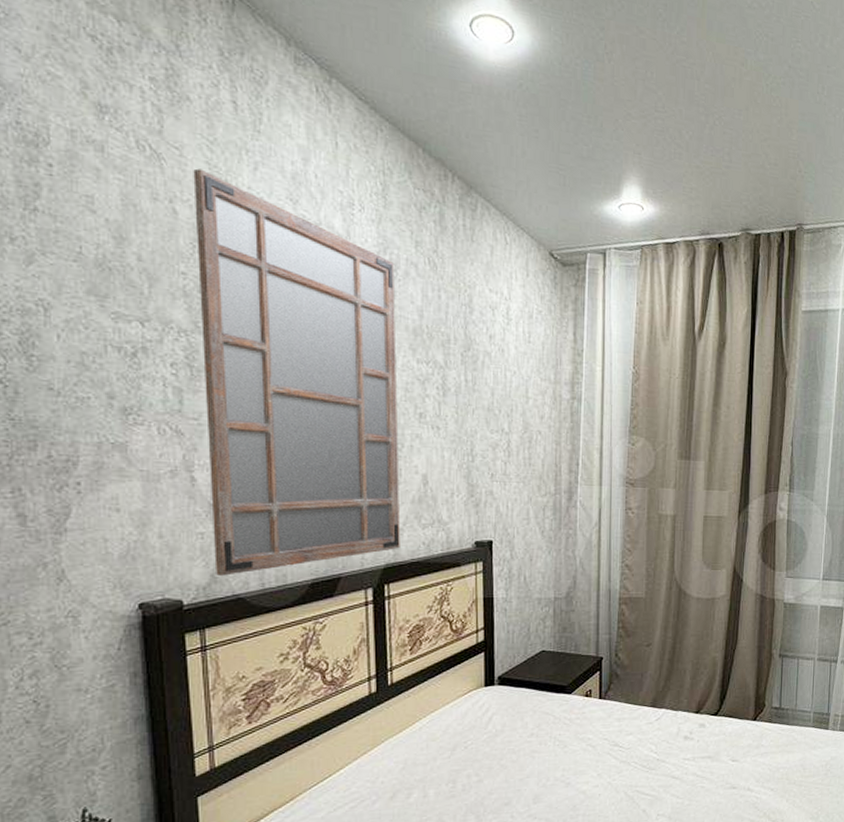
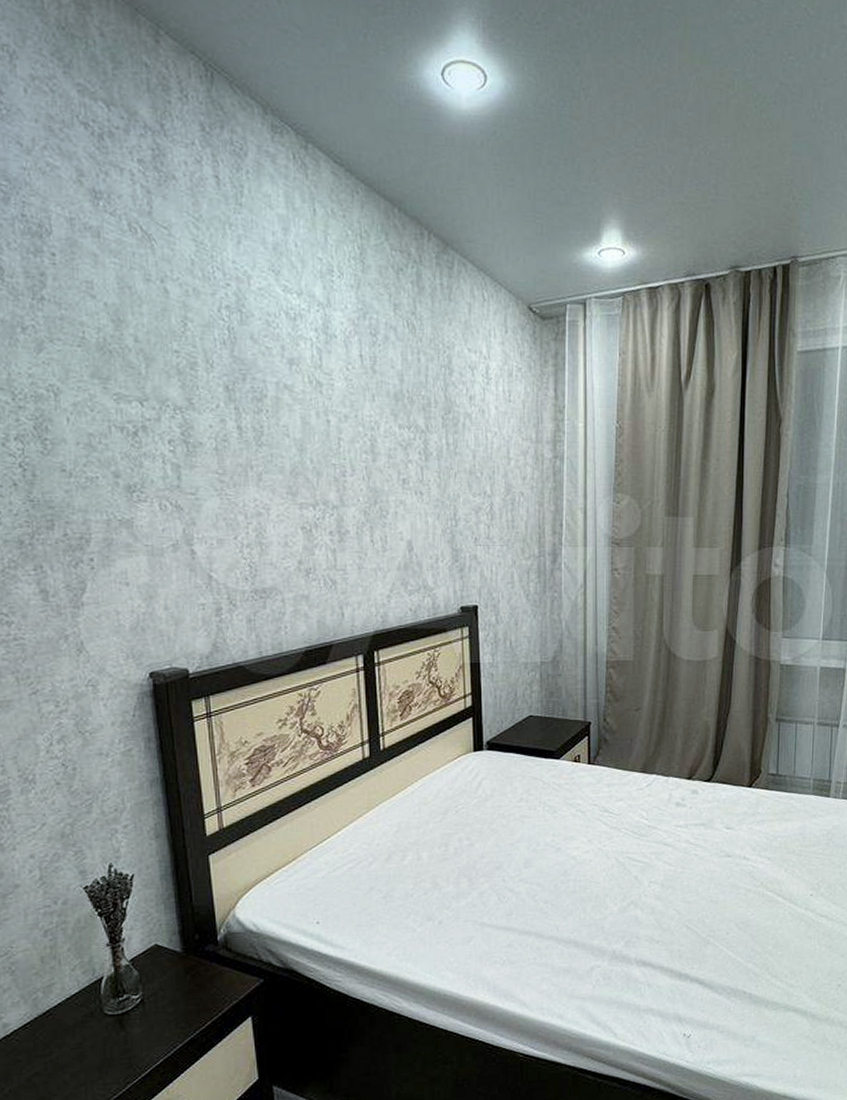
mirror: present [193,168,400,576] -> none [181,246,388,645]

